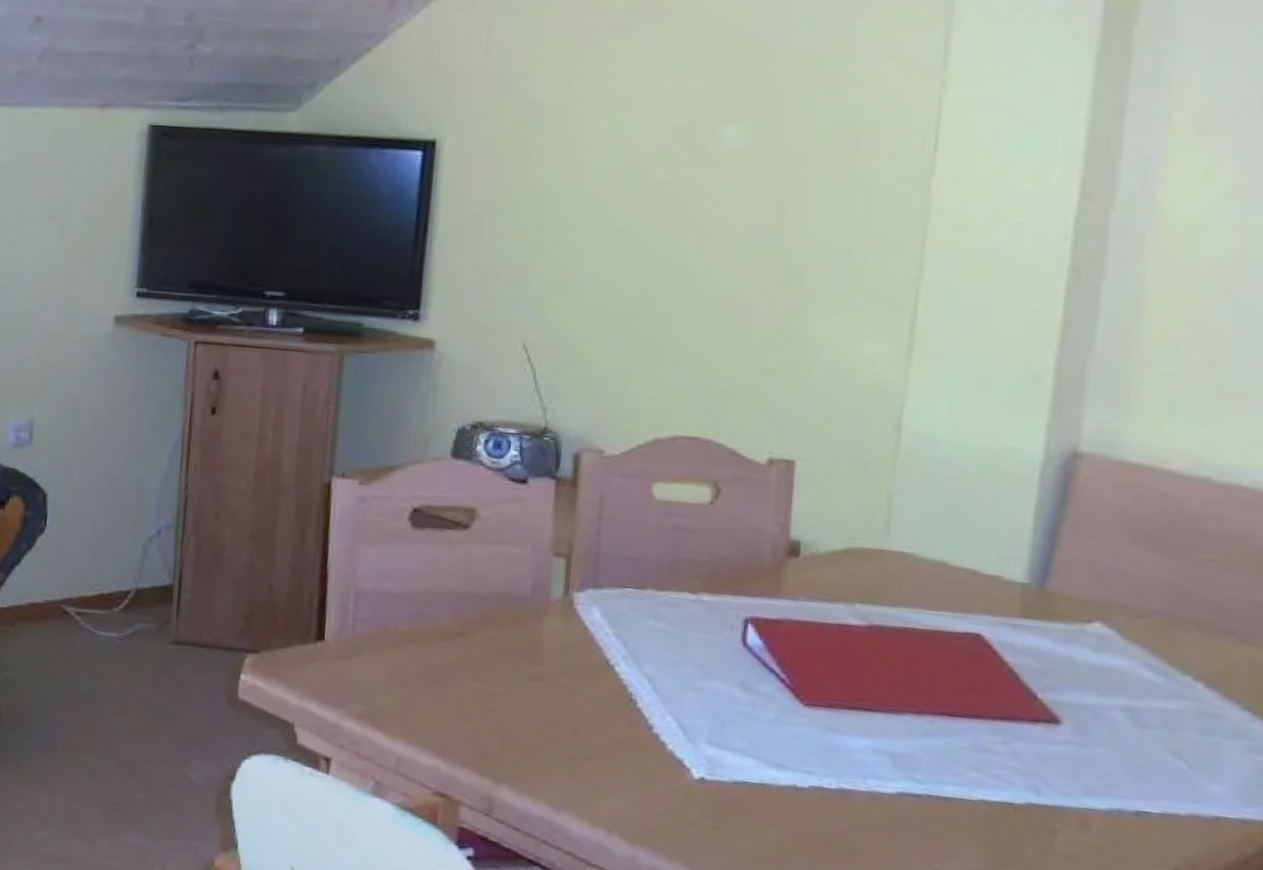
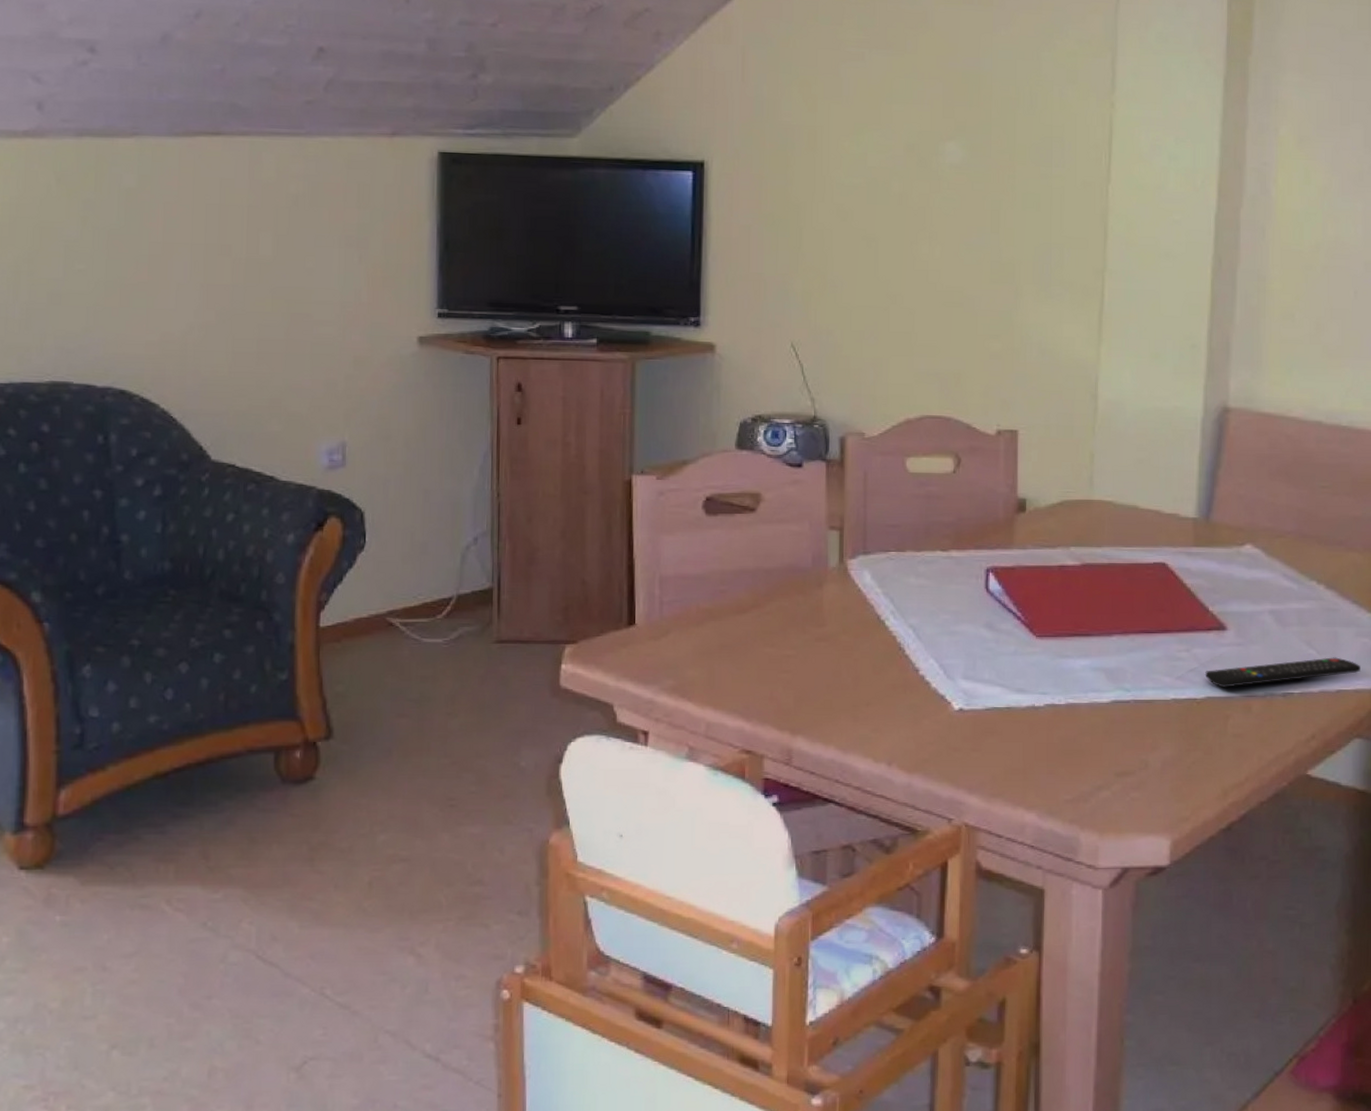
remote control: none [1026,770,1251,799] -> present [1204,657,1360,688]

